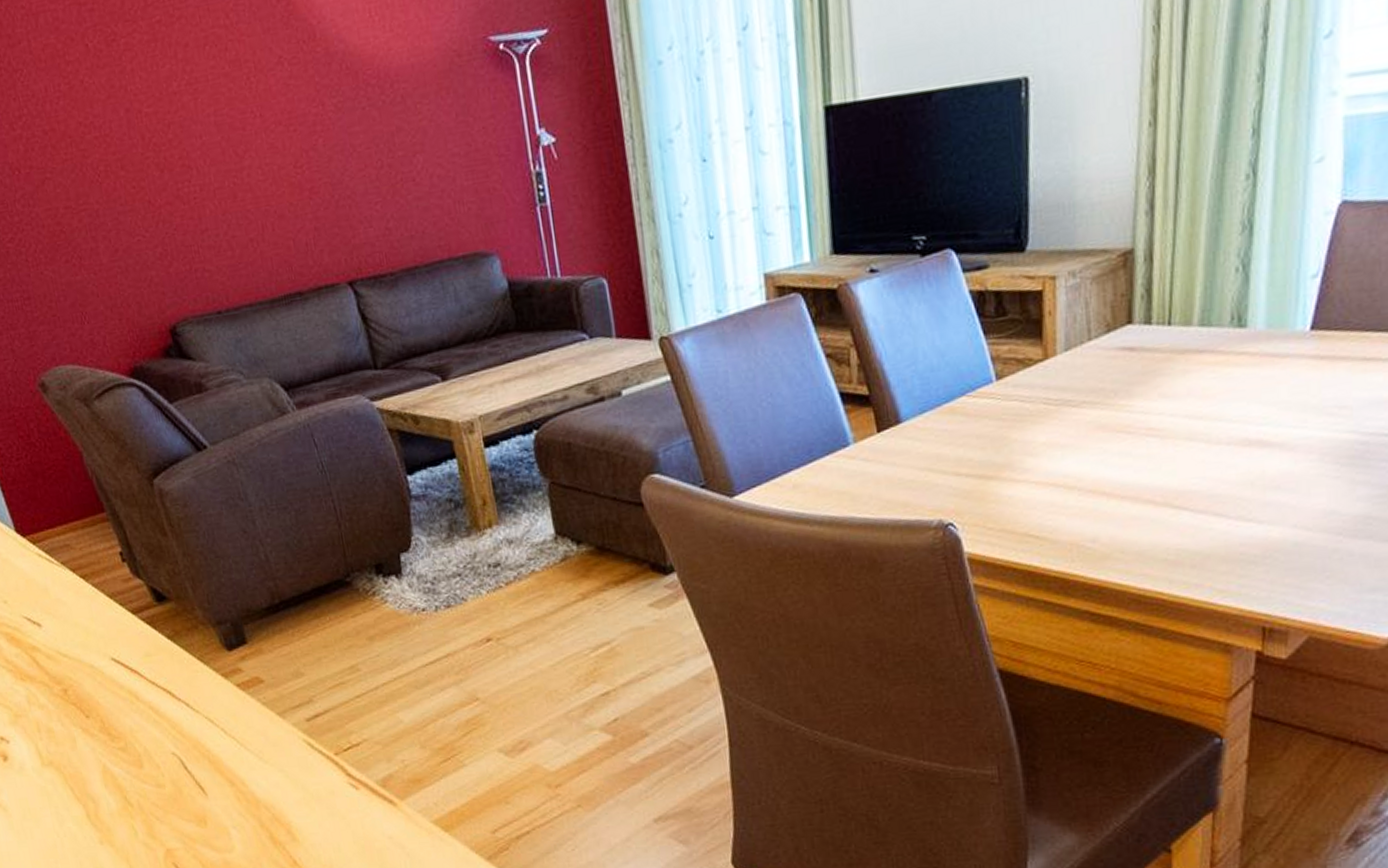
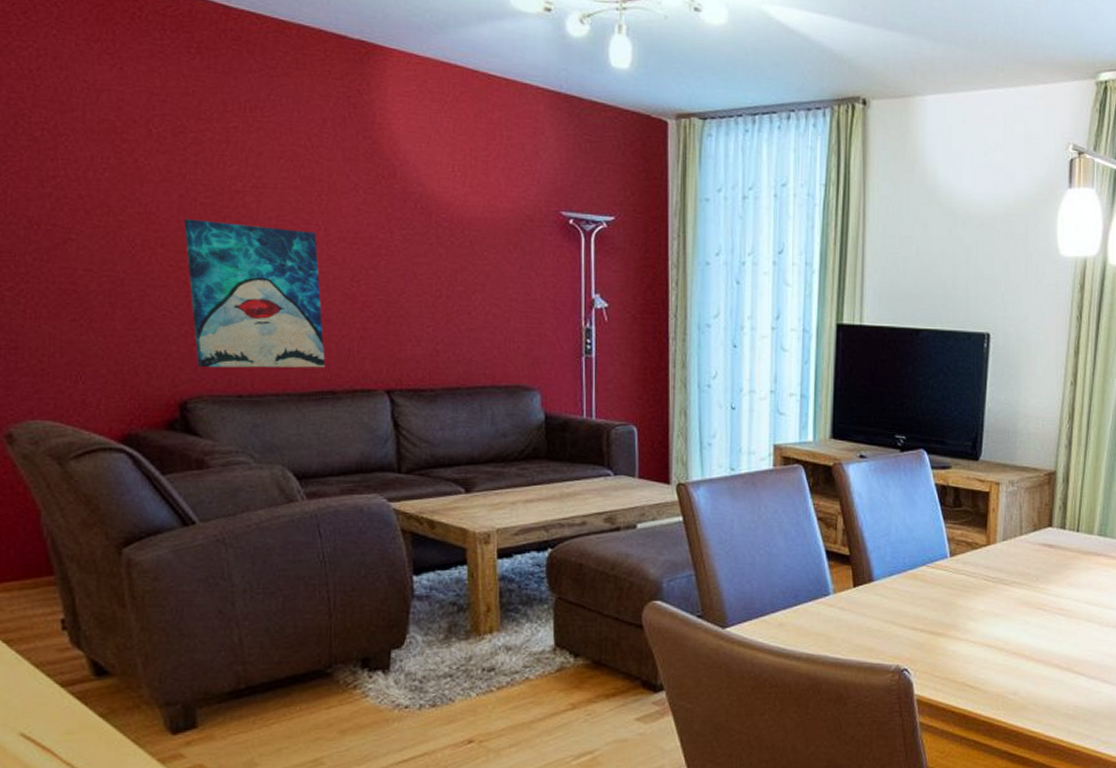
wall art: none [135,121,288,289] -> present [184,219,326,368]

